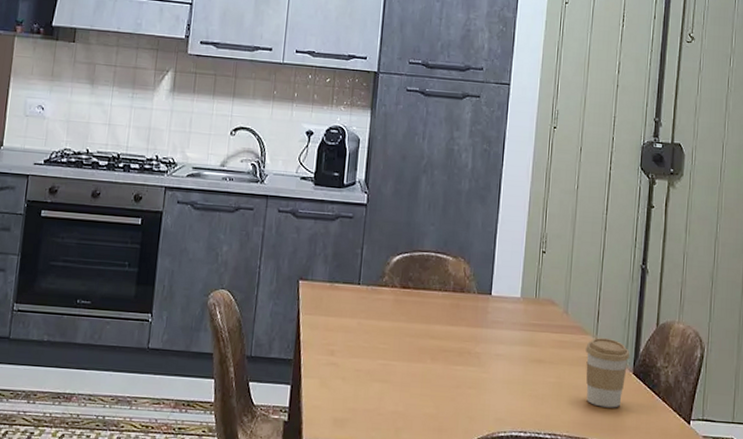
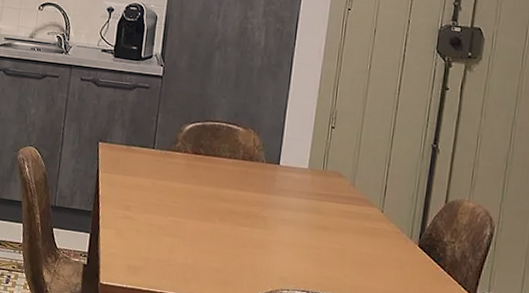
coffee cup: present [586,337,630,408] -> none [370,210,417,277]

